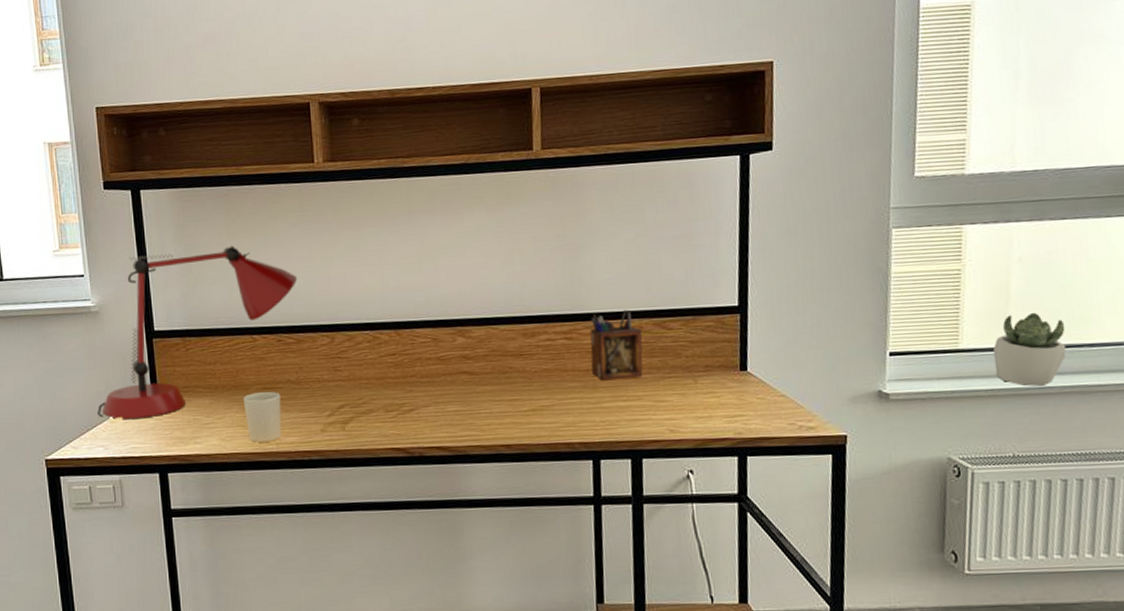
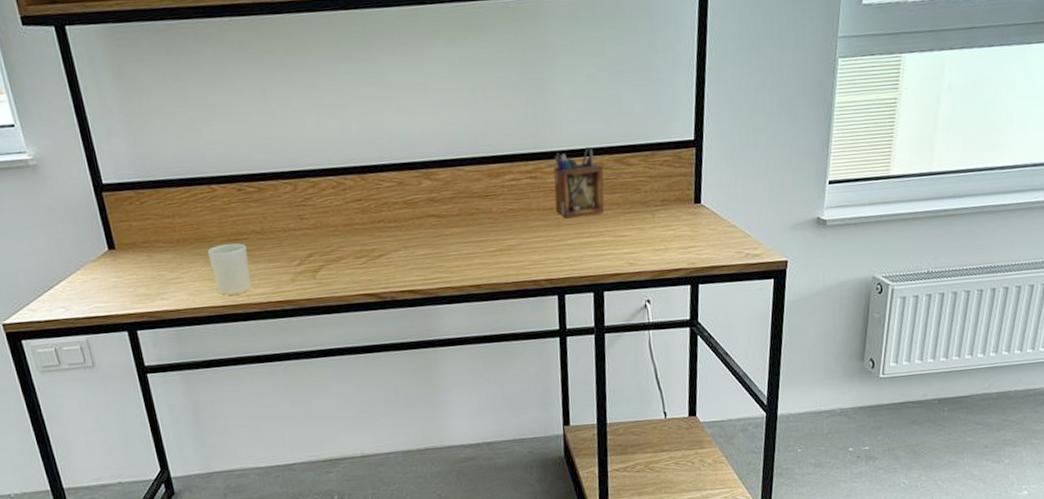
desk lamp: present [96,245,298,419] -> none [51,88,253,279]
succulent plant: present [992,312,1066,387] -> none [918,138,982,209]

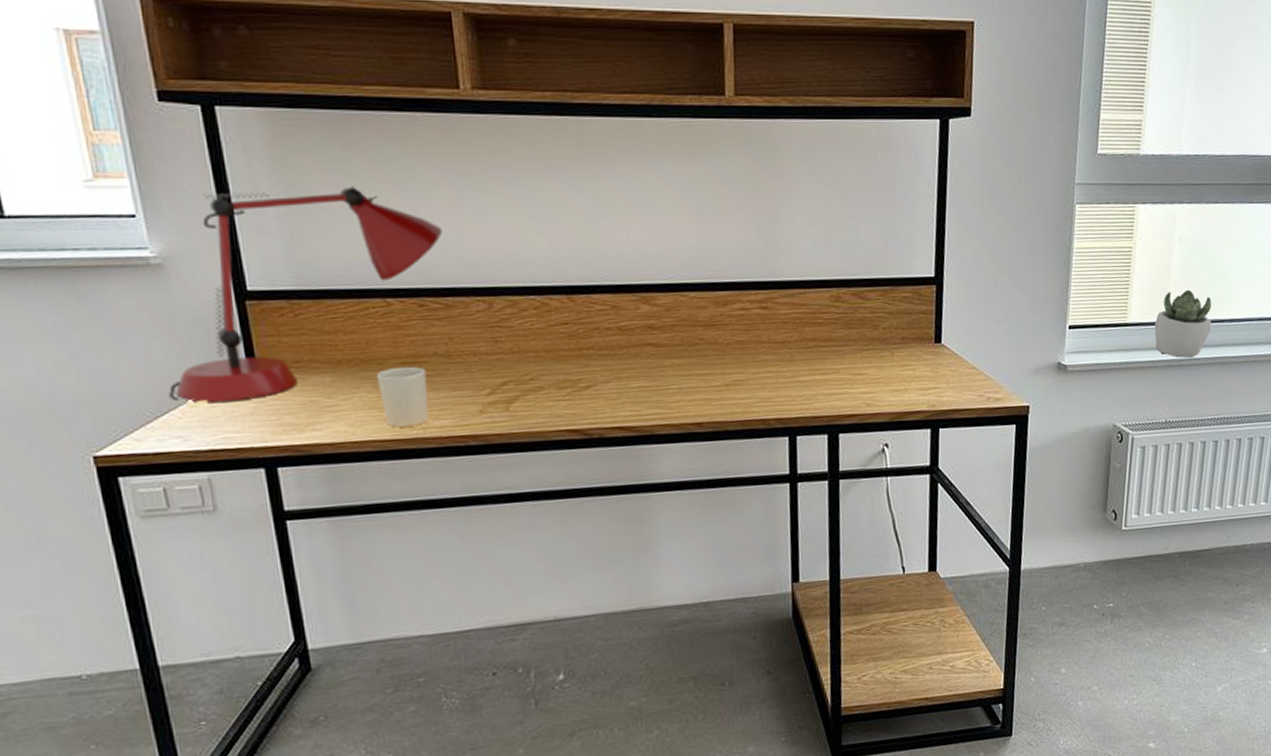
desk lamp: none [51,88,253,279] -> present [167,186,443,403]
desk organizer: present [553,146,605,219] -> none [786,278,841,354]
succulent plant: none [918,138,982,209] -> present [1154,289,1212,359]

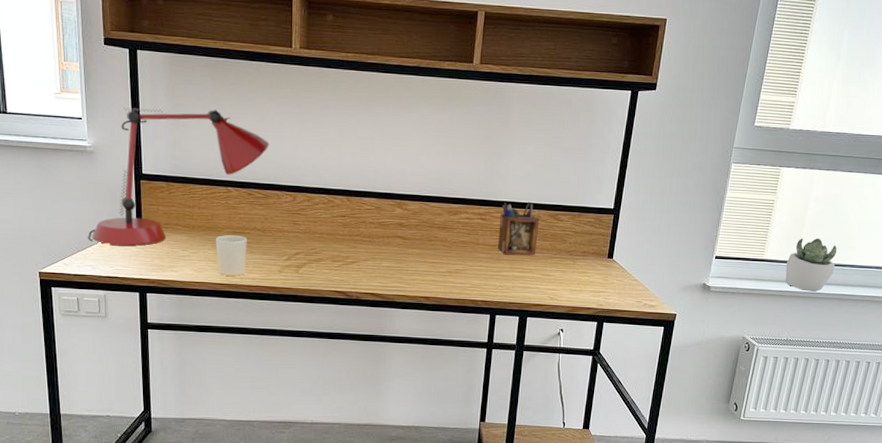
desk organizer: none [786,278,841,354] -> present [498,201,540,256]

